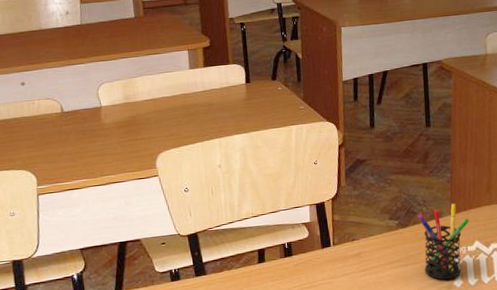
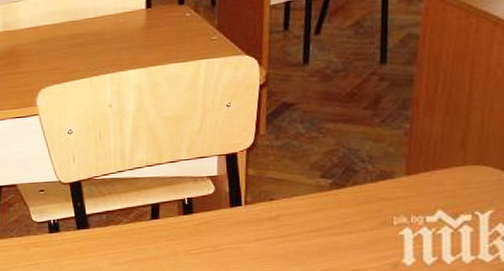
pen holder: present [418,203,470,280] -> none [360,161,432,255]

